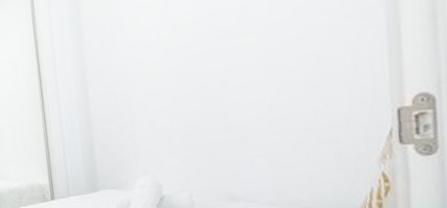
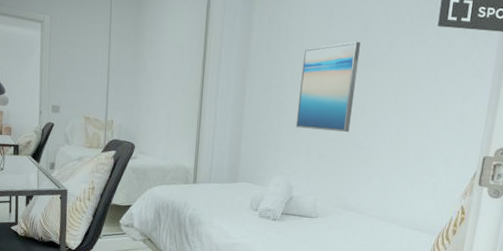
wall art: none [143,13,215,121] -> present [295,41,361,132]

